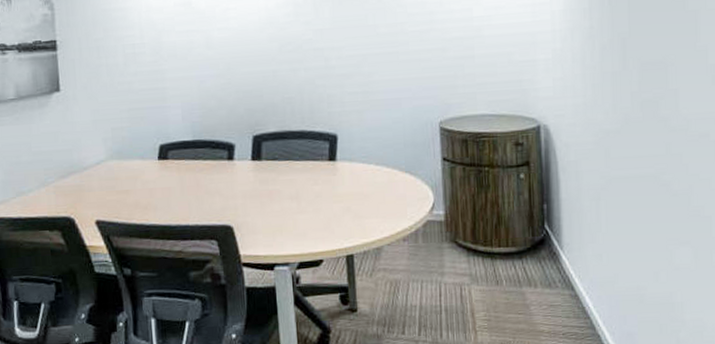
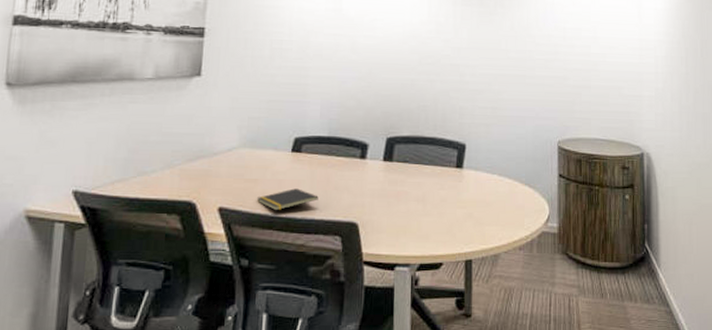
notepad: none [130,196,191,220] -> present [256,188,319,211]

